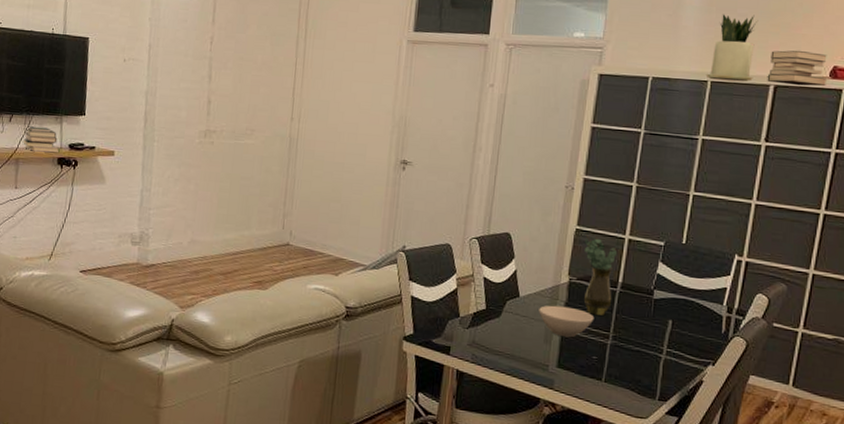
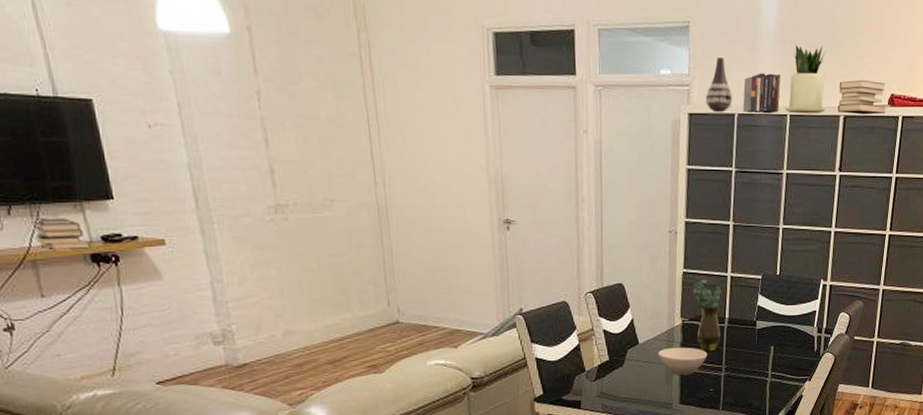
vase: none [618,23,648,76] -> present [705,57,733,113]
books: none [658,39,703,80] -> present [743,73,781,114]

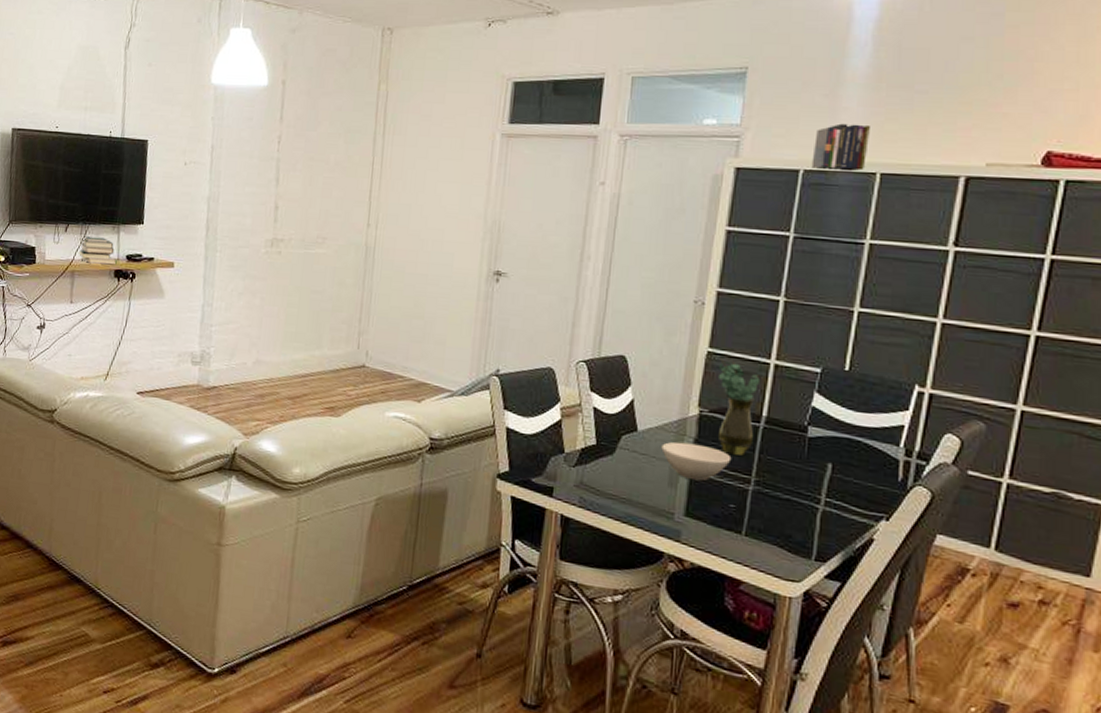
vase: present [705,57,733,113] -> none [760,106,798,168]
planter: present [785,45,827,114] -> none [873,91,943,174]
books: present [837,79,886,115] -> none [955,132,1038,177]

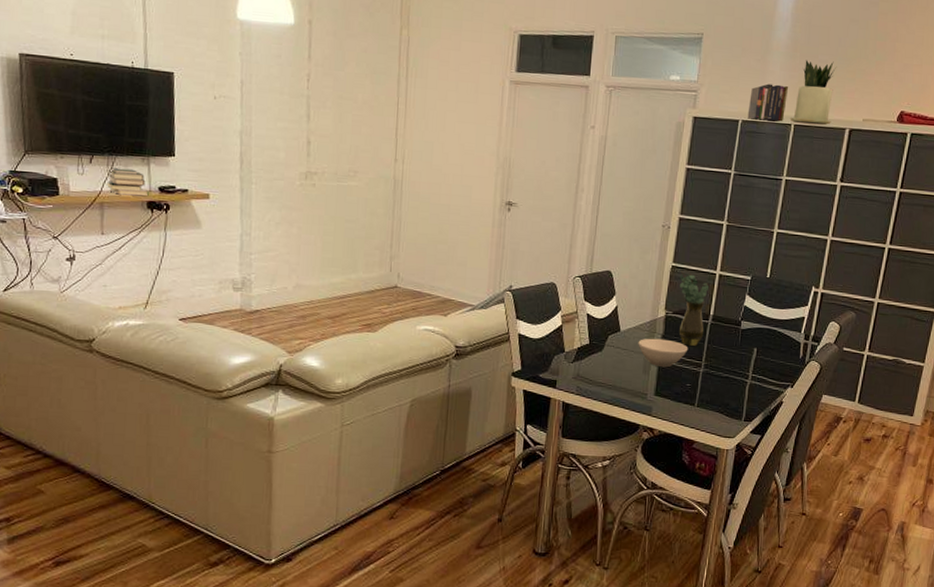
planter: none [873,91,943,174] -> present [790,60,837,126]

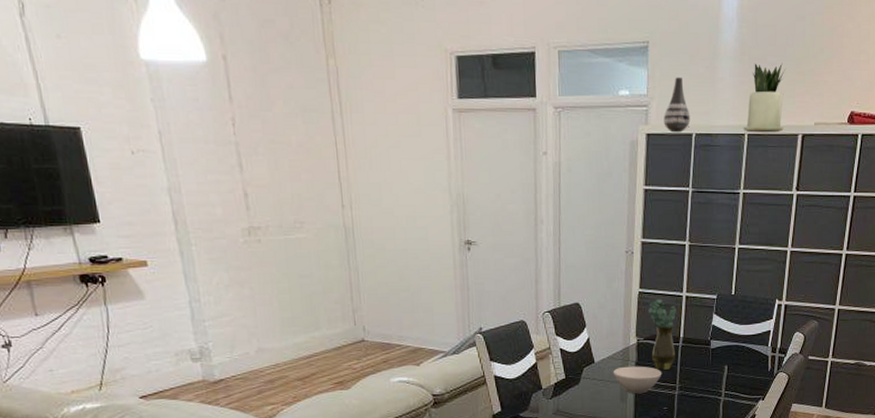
books: present [107,168,149,197] -> none [29,241,80,270]
vase: none [711,67,738,119] -> present [663,77,691,133]
books: present [747,83,788,123] -> none [700,92,739,134]

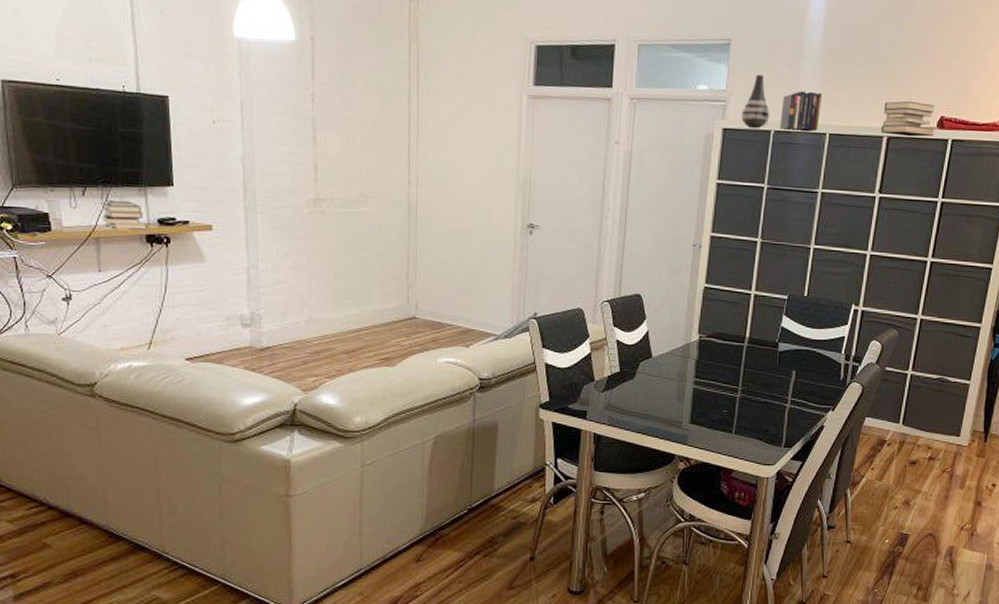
books: none [29,241,80,270] -> present [102,200,147,230]
bowl: present [613,366,662,394] -> none [671,363,724,394]
vase: present [647,296,677,370] -> none [712,292,745,370]
books: none [700,92,739,134] -> present [779,91,822,132]
planter: present [743,63,786,133] -> none [824,64,873,134]
books: none [796,97,845,134] -> present [881,100,935,137]

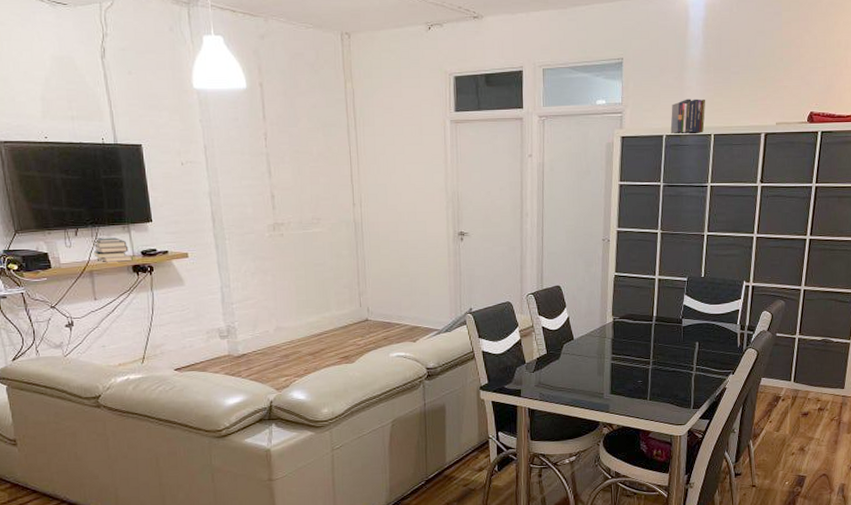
vase: present [741,75,770,129] -> none [636,87,661,135]
books: present [881,100,935,137] -> none [758,100,805,132]

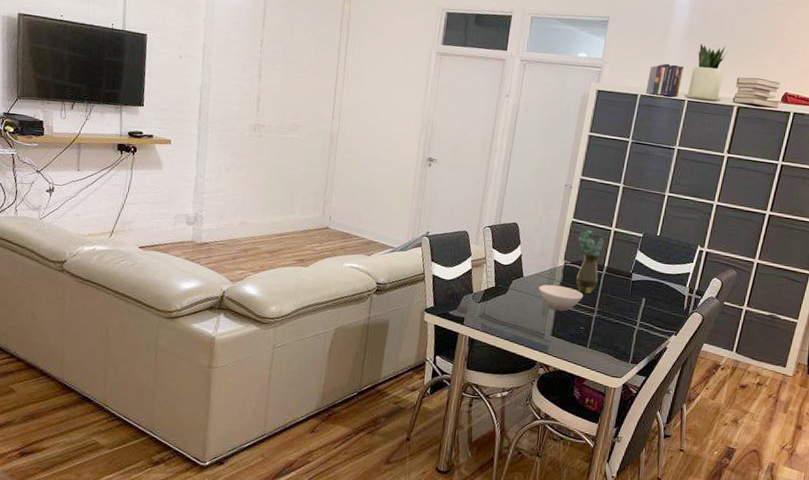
books: present [93,237,133,262] -> none [84,114,120,140]
bowl: none [591,342,637,368] -> present [538,284,584,312]
vase: none [622,279,651,346] -> present [575,226,605,294]
planter: none [709,72,749,133] -> present [684,44,729,103]
books: none [758,100,805,132] -> present [732,77,781,109]

